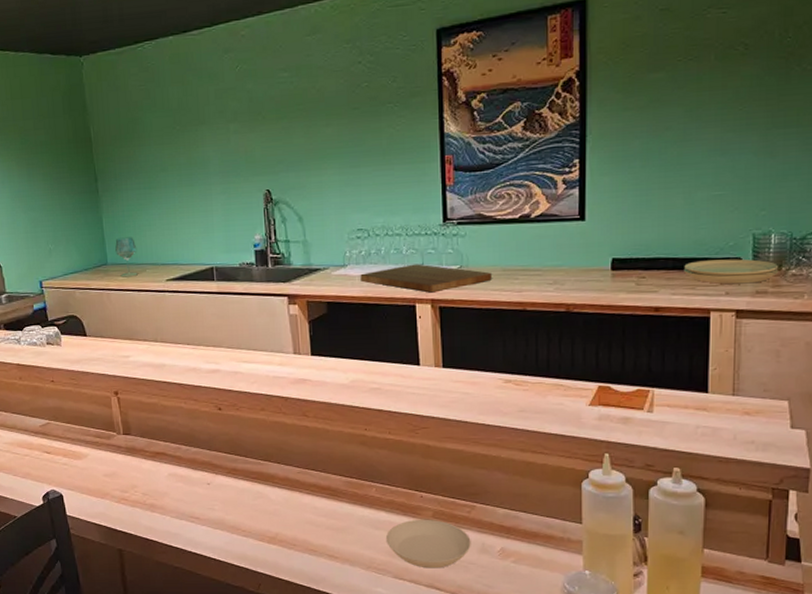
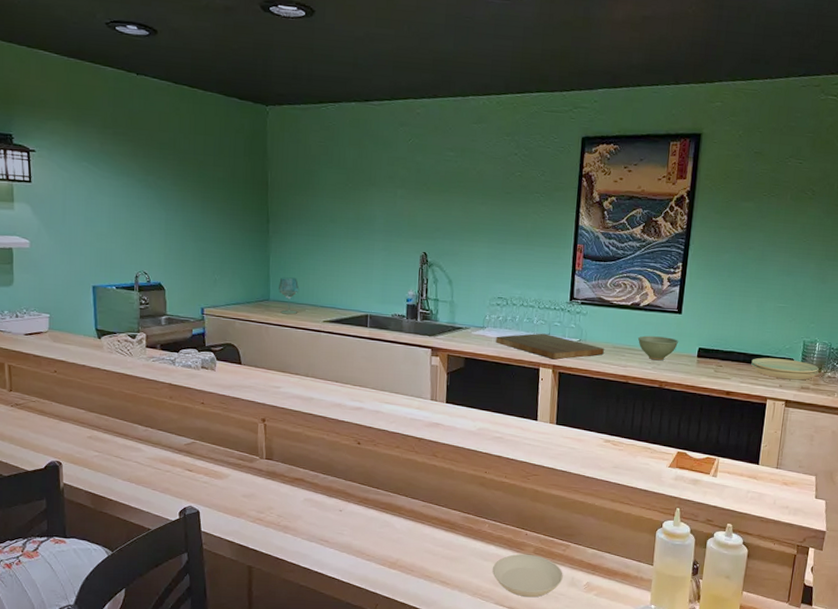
bowl: none [532,250,586,280] -> present [637,335,679,361]

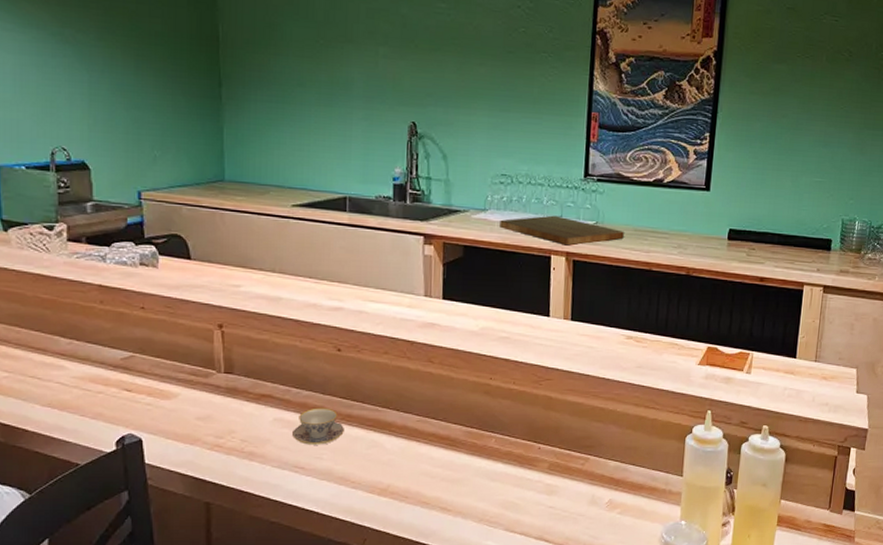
wine glass: present [279,277,300,315] -> none [236,152,262,198]
teacup: none [319,491,362,523] -> present [293,408,344,445]
saucer: present [492,554,563,598] -> none [501,471,582,521]
bowl: present [637,335,679,361] -> none [661,216,708,245]
plate: present [751,357,820,380] -> none [786,238,860,263]

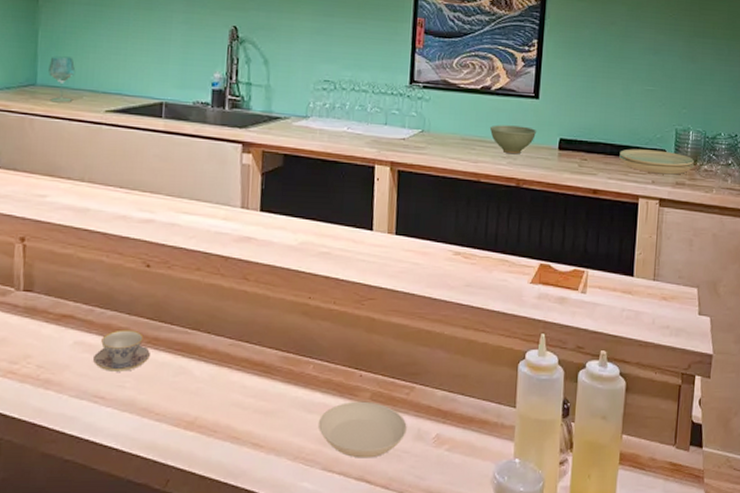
wine glass: none [236,152,262,198] -> present [49,56,76,103]
cutting board: present [499,215,624,246] -> none [321,123,451,155]
saucer: none [501,471,582,521] -> present [319,401,407,458]
bowl: none [661,216,708,245] -> present [489,125,537,155]
plate: none [786,238,860,263] -> present [619,149,695,175]

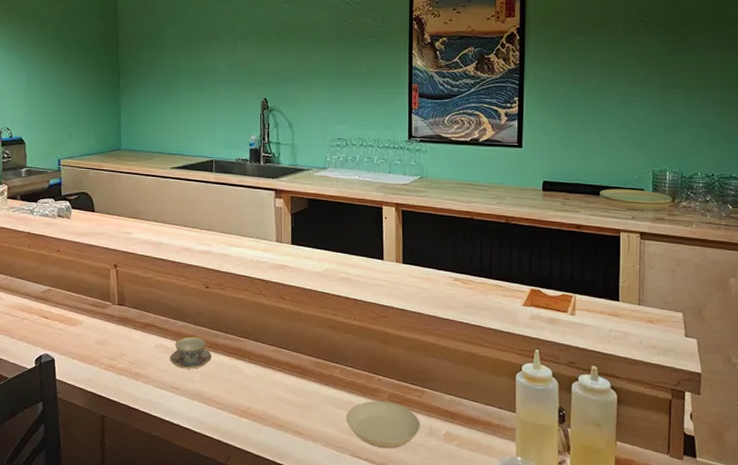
wine glass: present [49,56,76,103] -> none [129,127,148,163]
bowl: present [489,125,537,155] -> none [479,170,522,196]

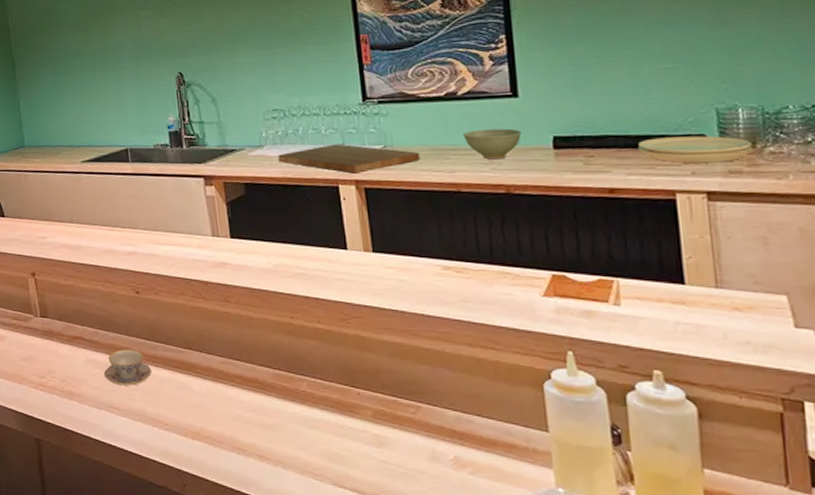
cutting board: none [337,172,446,198] -> present [278,143,420,174]
saucer: present [346,400,420,449] -> none [322,419,419,477]
bowl: none [479,170,522,196] -> present [462,128,523,160]

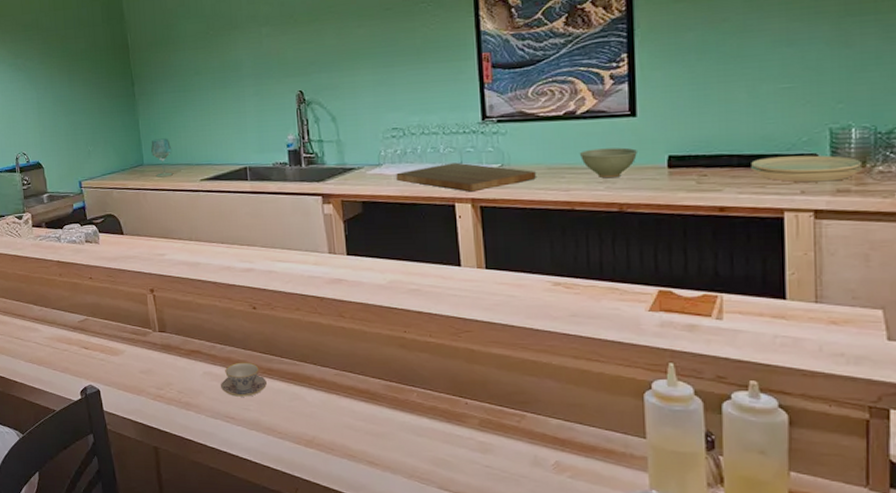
wine glass: none [32,120,54,159] -> present [151,138,173,178]

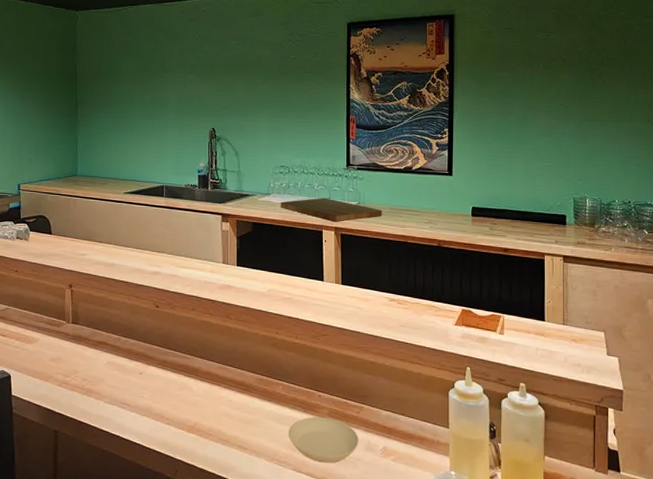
wine glass: present [151,138,173,178] -> none [85,154,103,188]
teacup: present [221,362,267,397] -> none [121,354,161,386]
saucer: none [429,427,522,481] -> present [289,416,359,463]
bowl: present [579,147,639,179] -> none [413,197,453,221]
plate: present [751,155,863,183] -> none [525,214,593,236]

